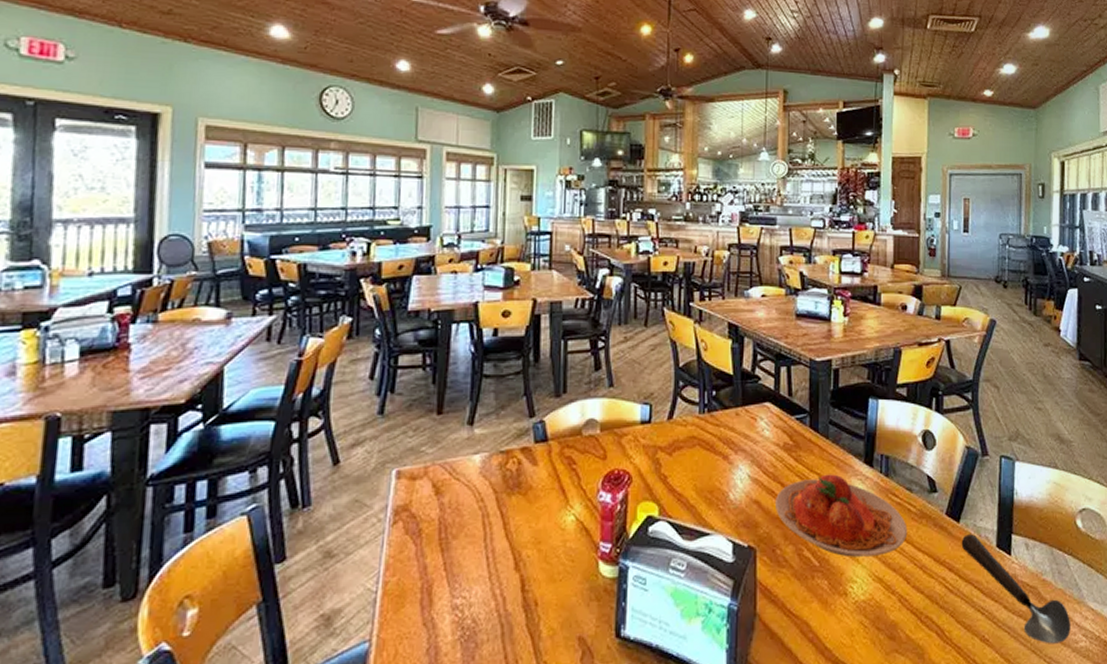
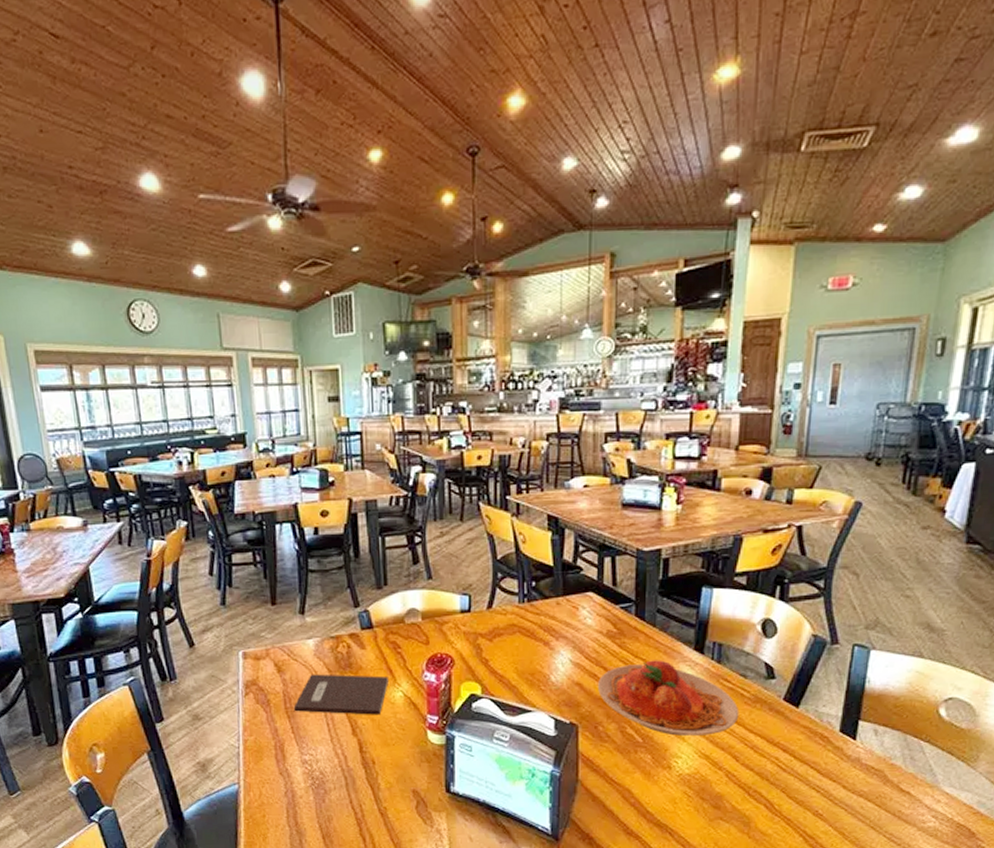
notebook: none [449,495,560,545] -> present [293,674,388,715]
spoon: present [961,534,1071,644] -> none [799,719,919,822]

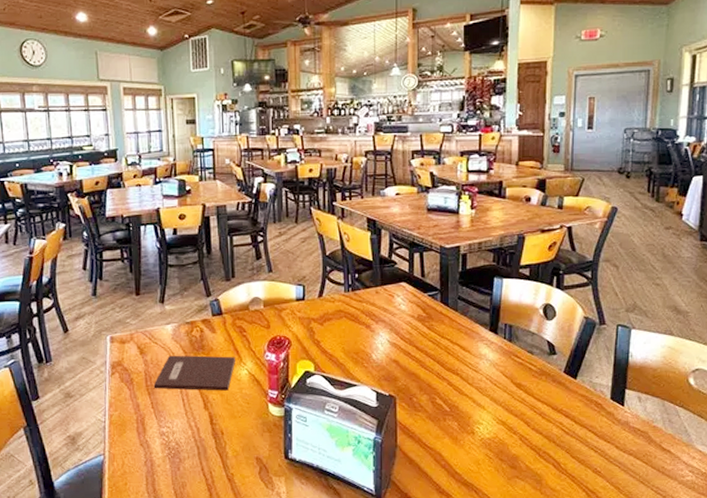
plate: present [598,660,739,736] -> none [412,339,529,405]

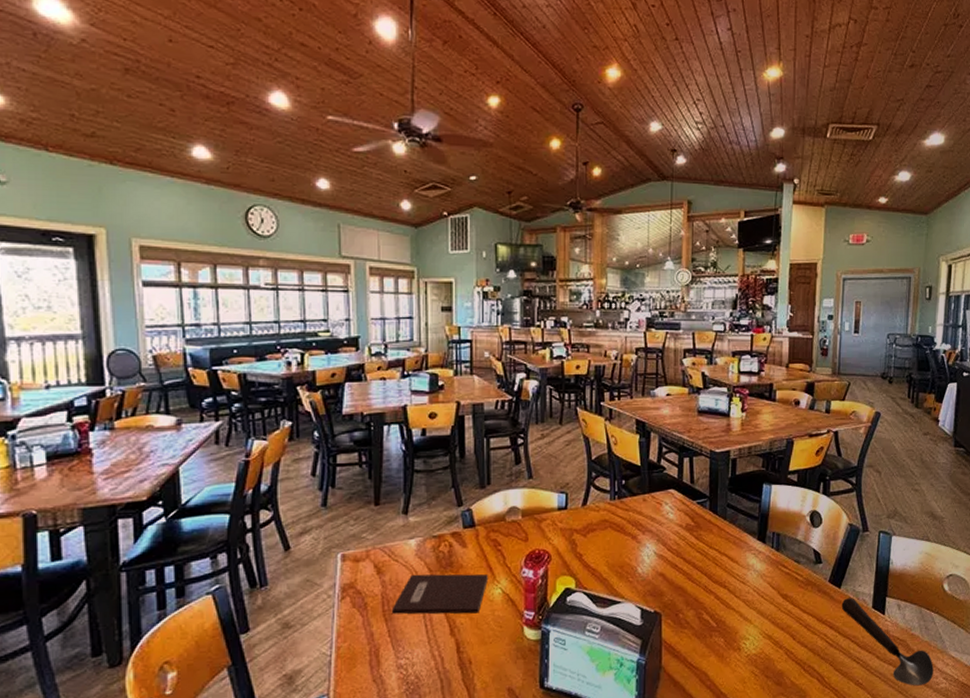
spoon: none [577,389,678,477] -> present [841,598,934,686]

